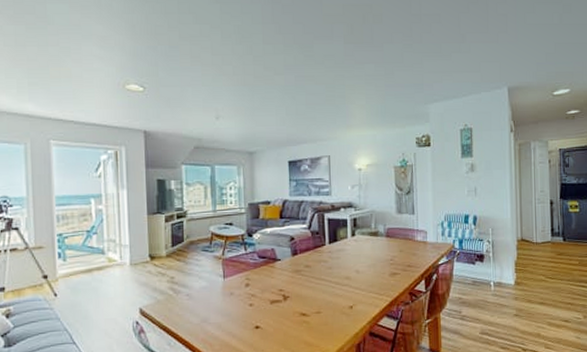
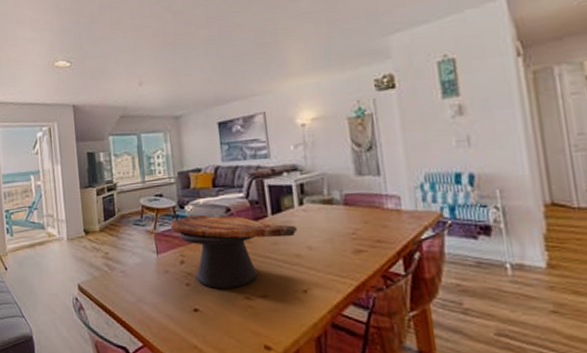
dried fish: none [238,242,348,308] -> present [170,214,297,290]

